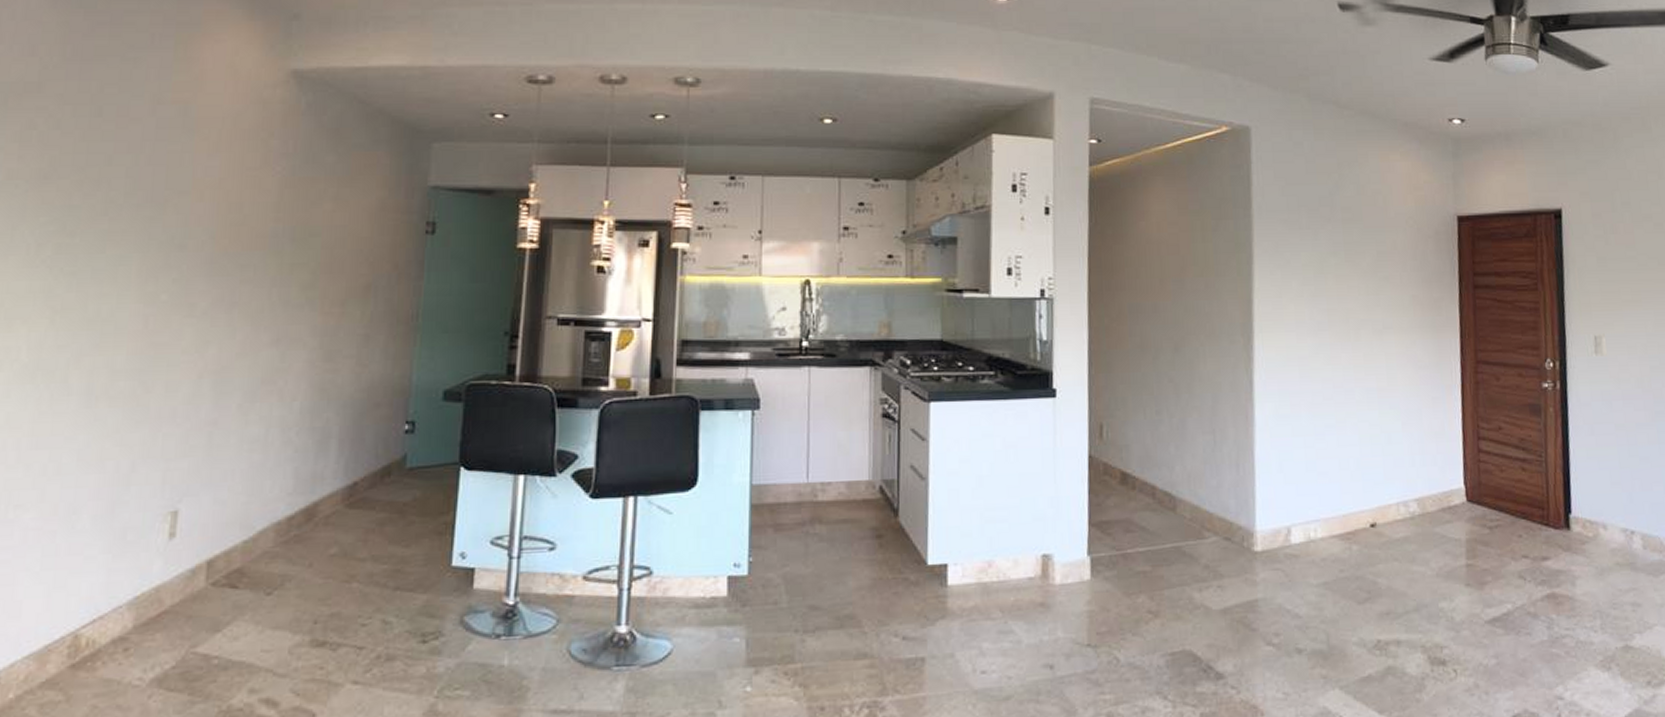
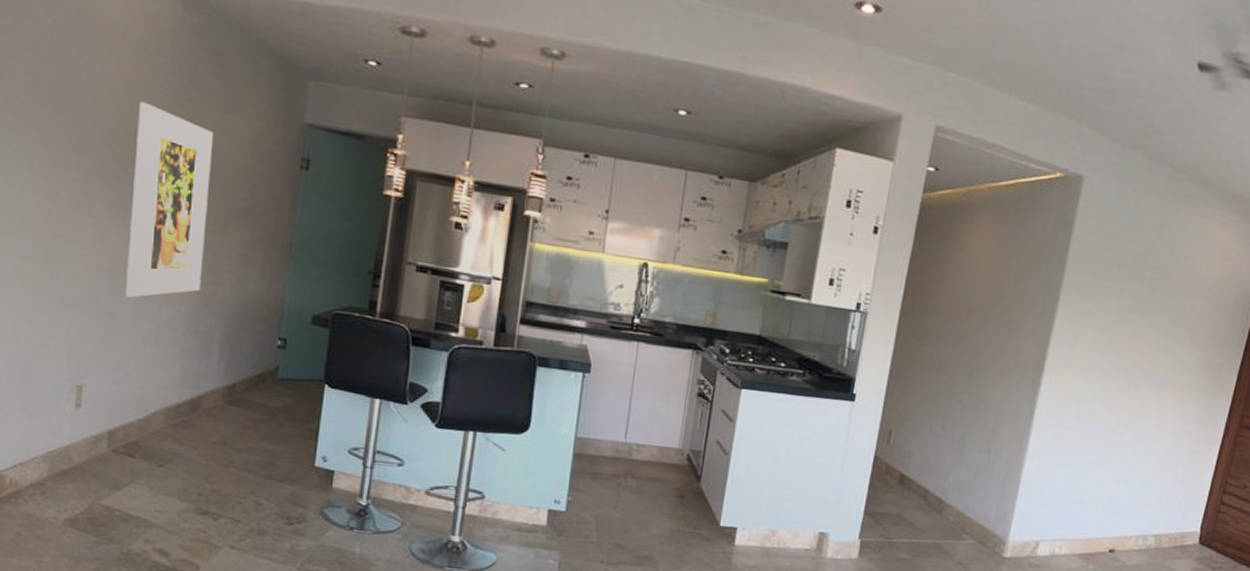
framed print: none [229,188,331,401] -> present [124,101,214,298]

